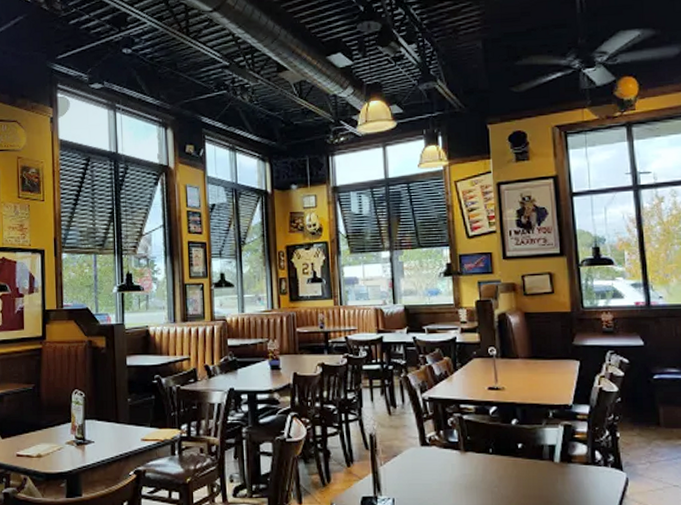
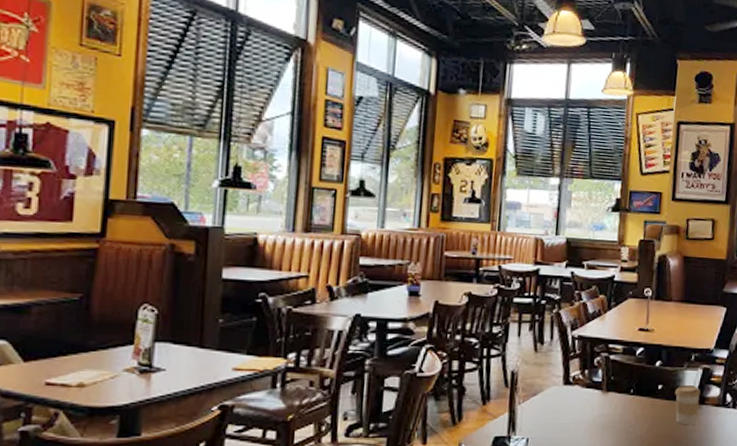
coffee cup: none [536,443,566,484] -> present [674,385,701,425]

